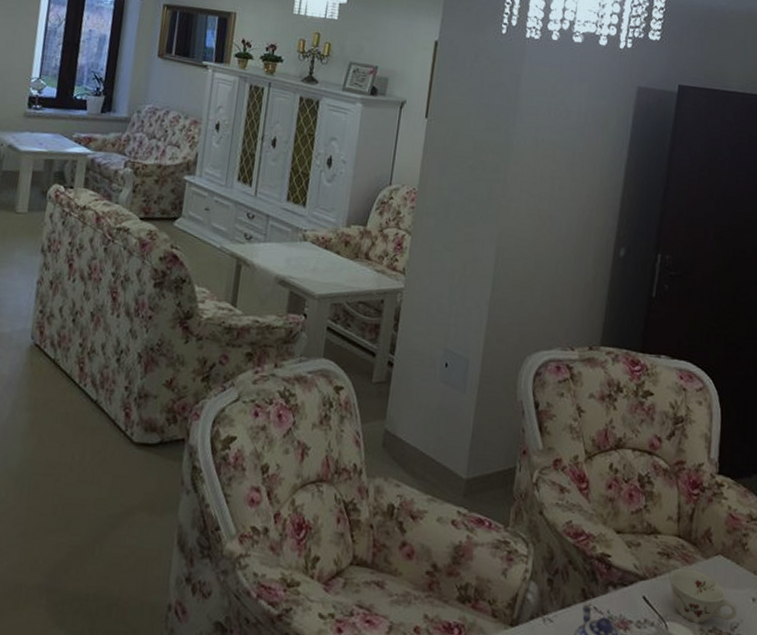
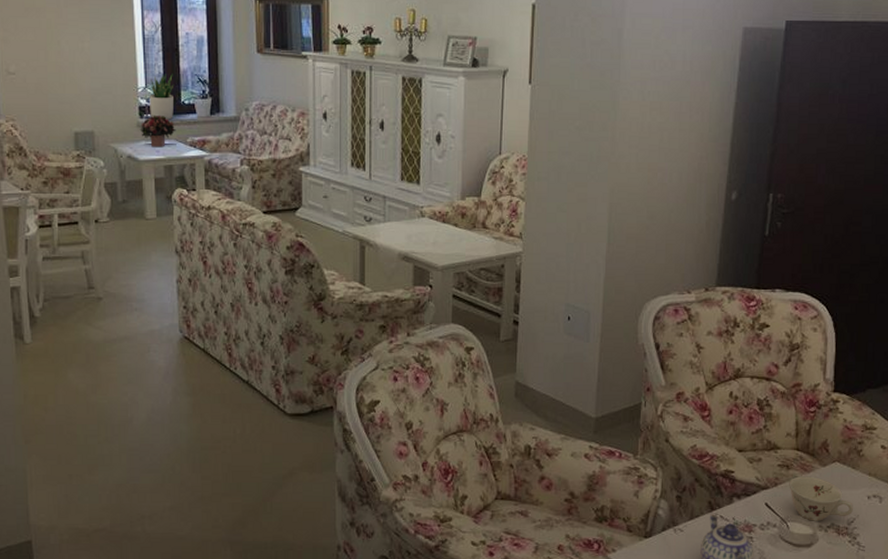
bouquet: none [25,106,64,141] -> present [139,115,176,148]
planter: none [39,67,70,114] -> present [149,74,174,120]

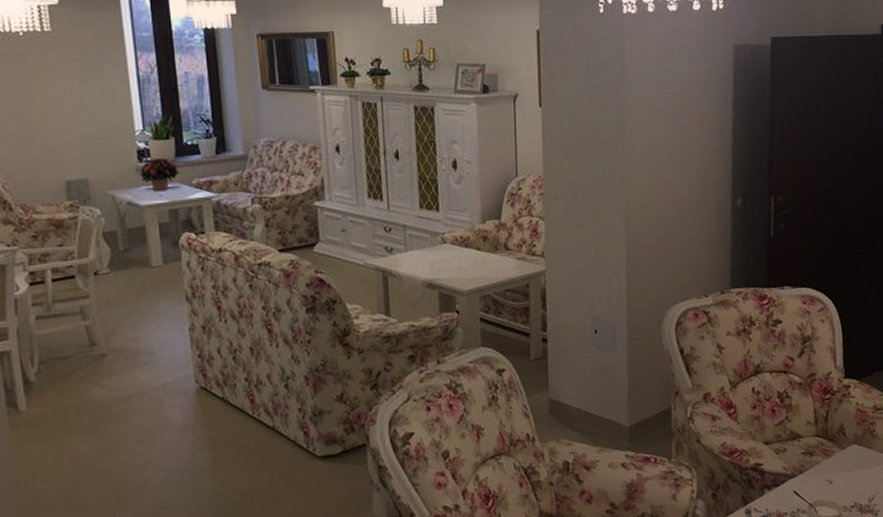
teacup: present [789,476,853,521] -> none [813,460,872,503]

